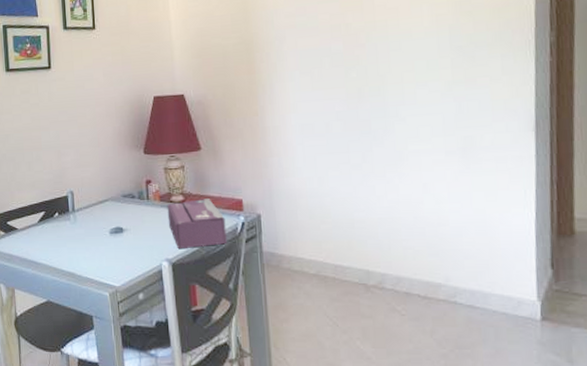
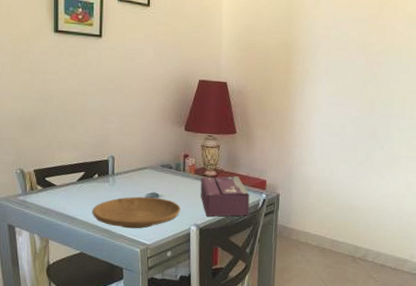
plate: none [55,232,148,270] -> present [92,196,180,229]

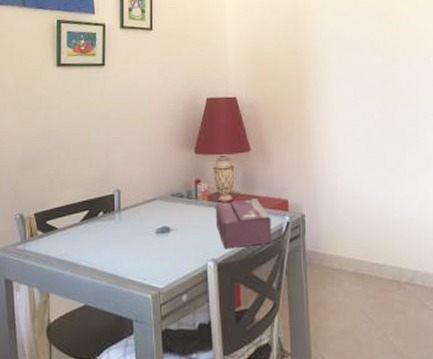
plate: present [92,196,180,229] -> none [97,232,195,272]

